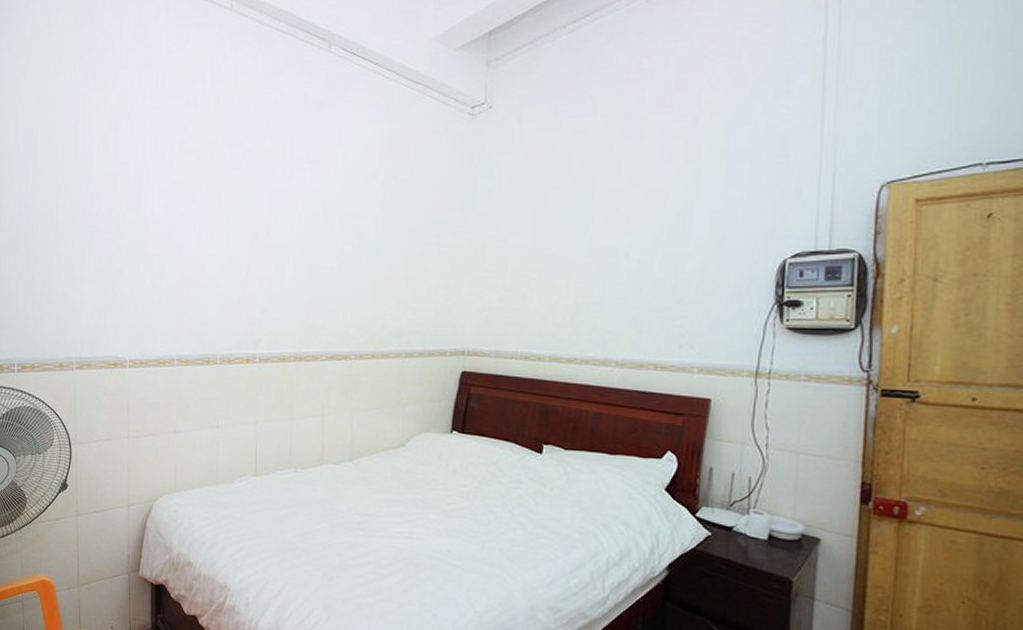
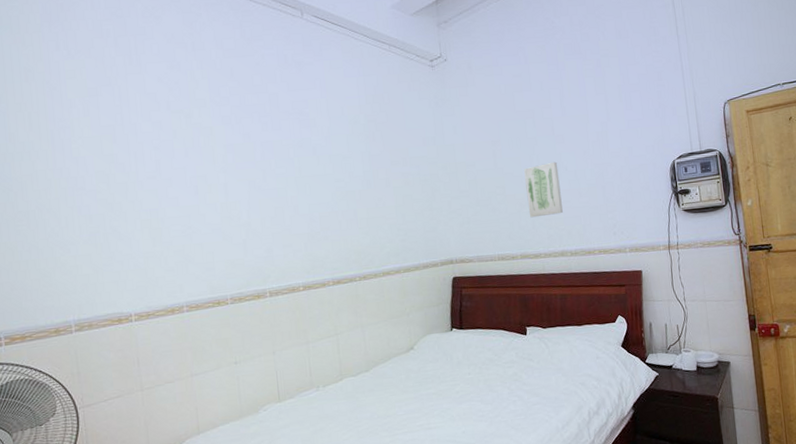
wall art: none [568,245,617,313] -> present [524,161,563,218]

